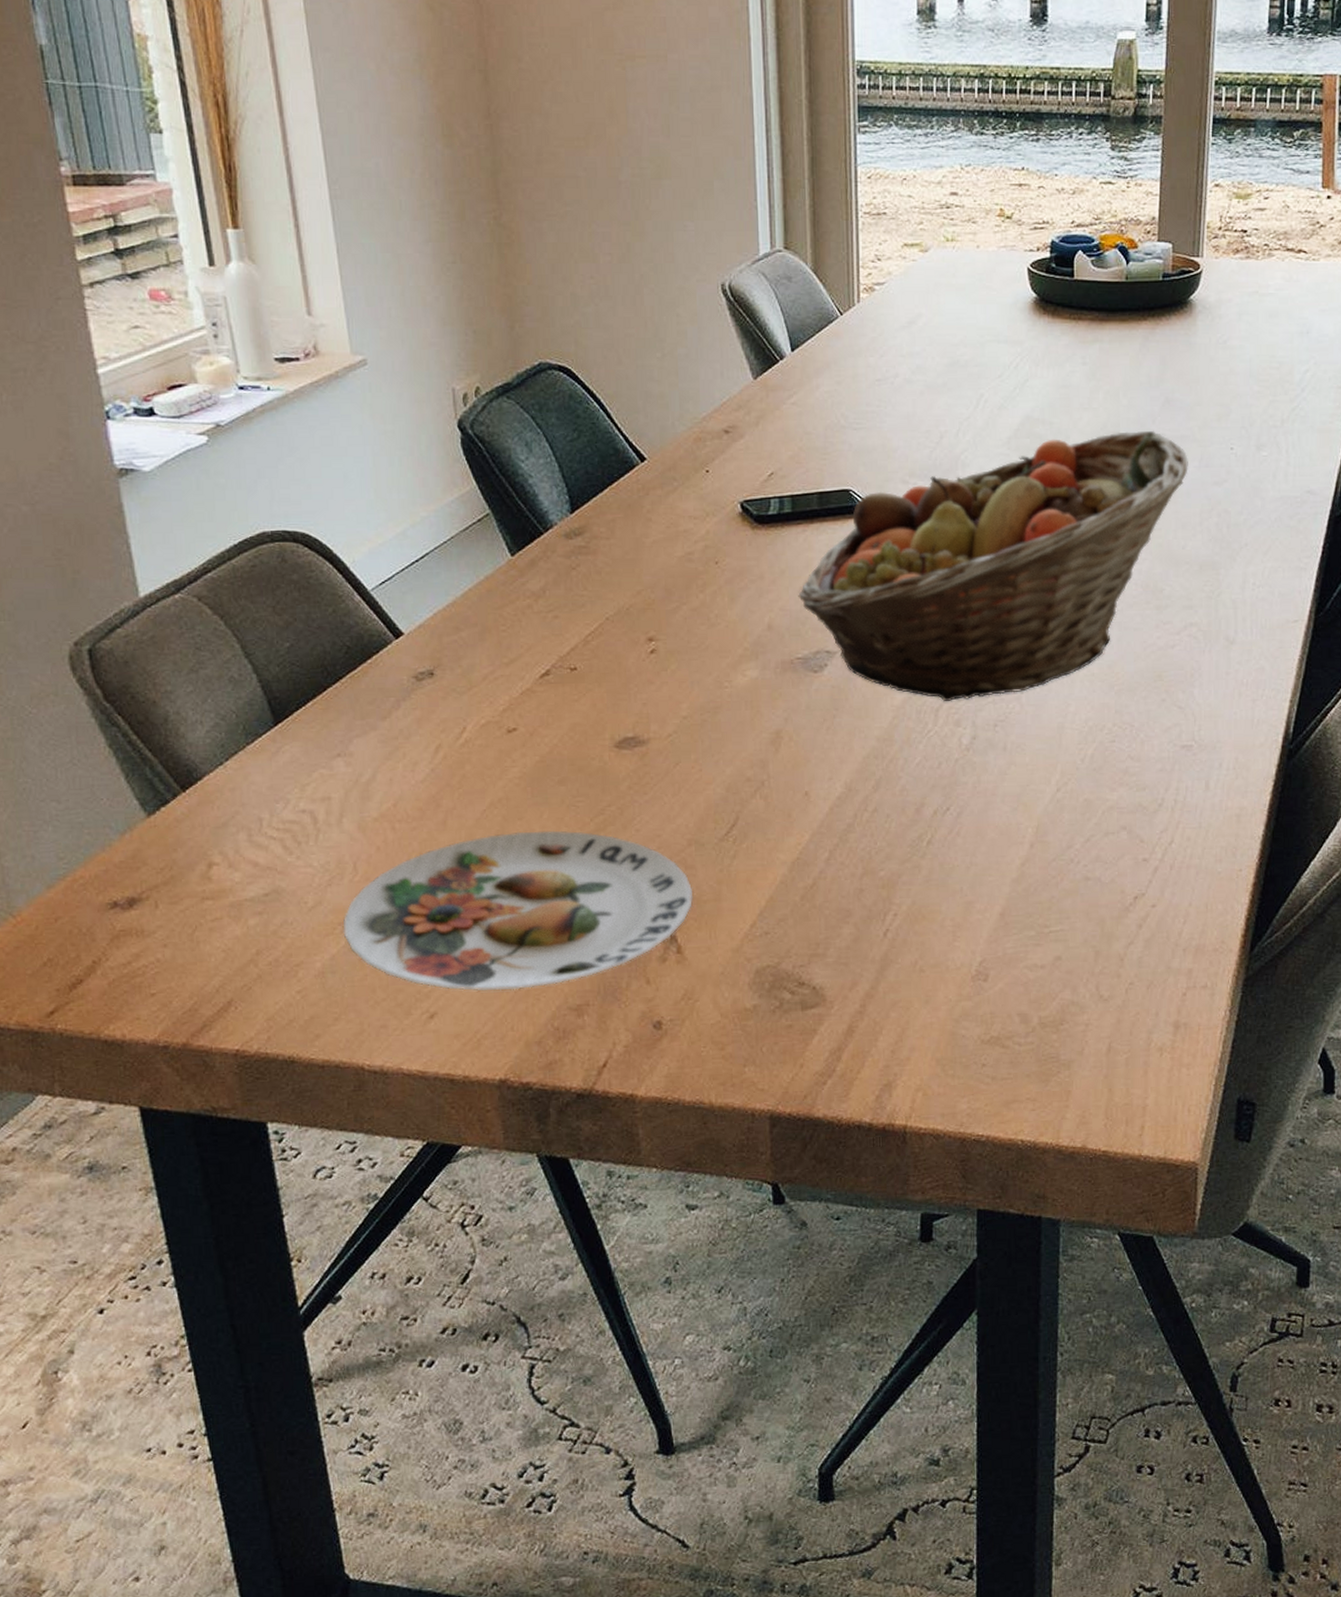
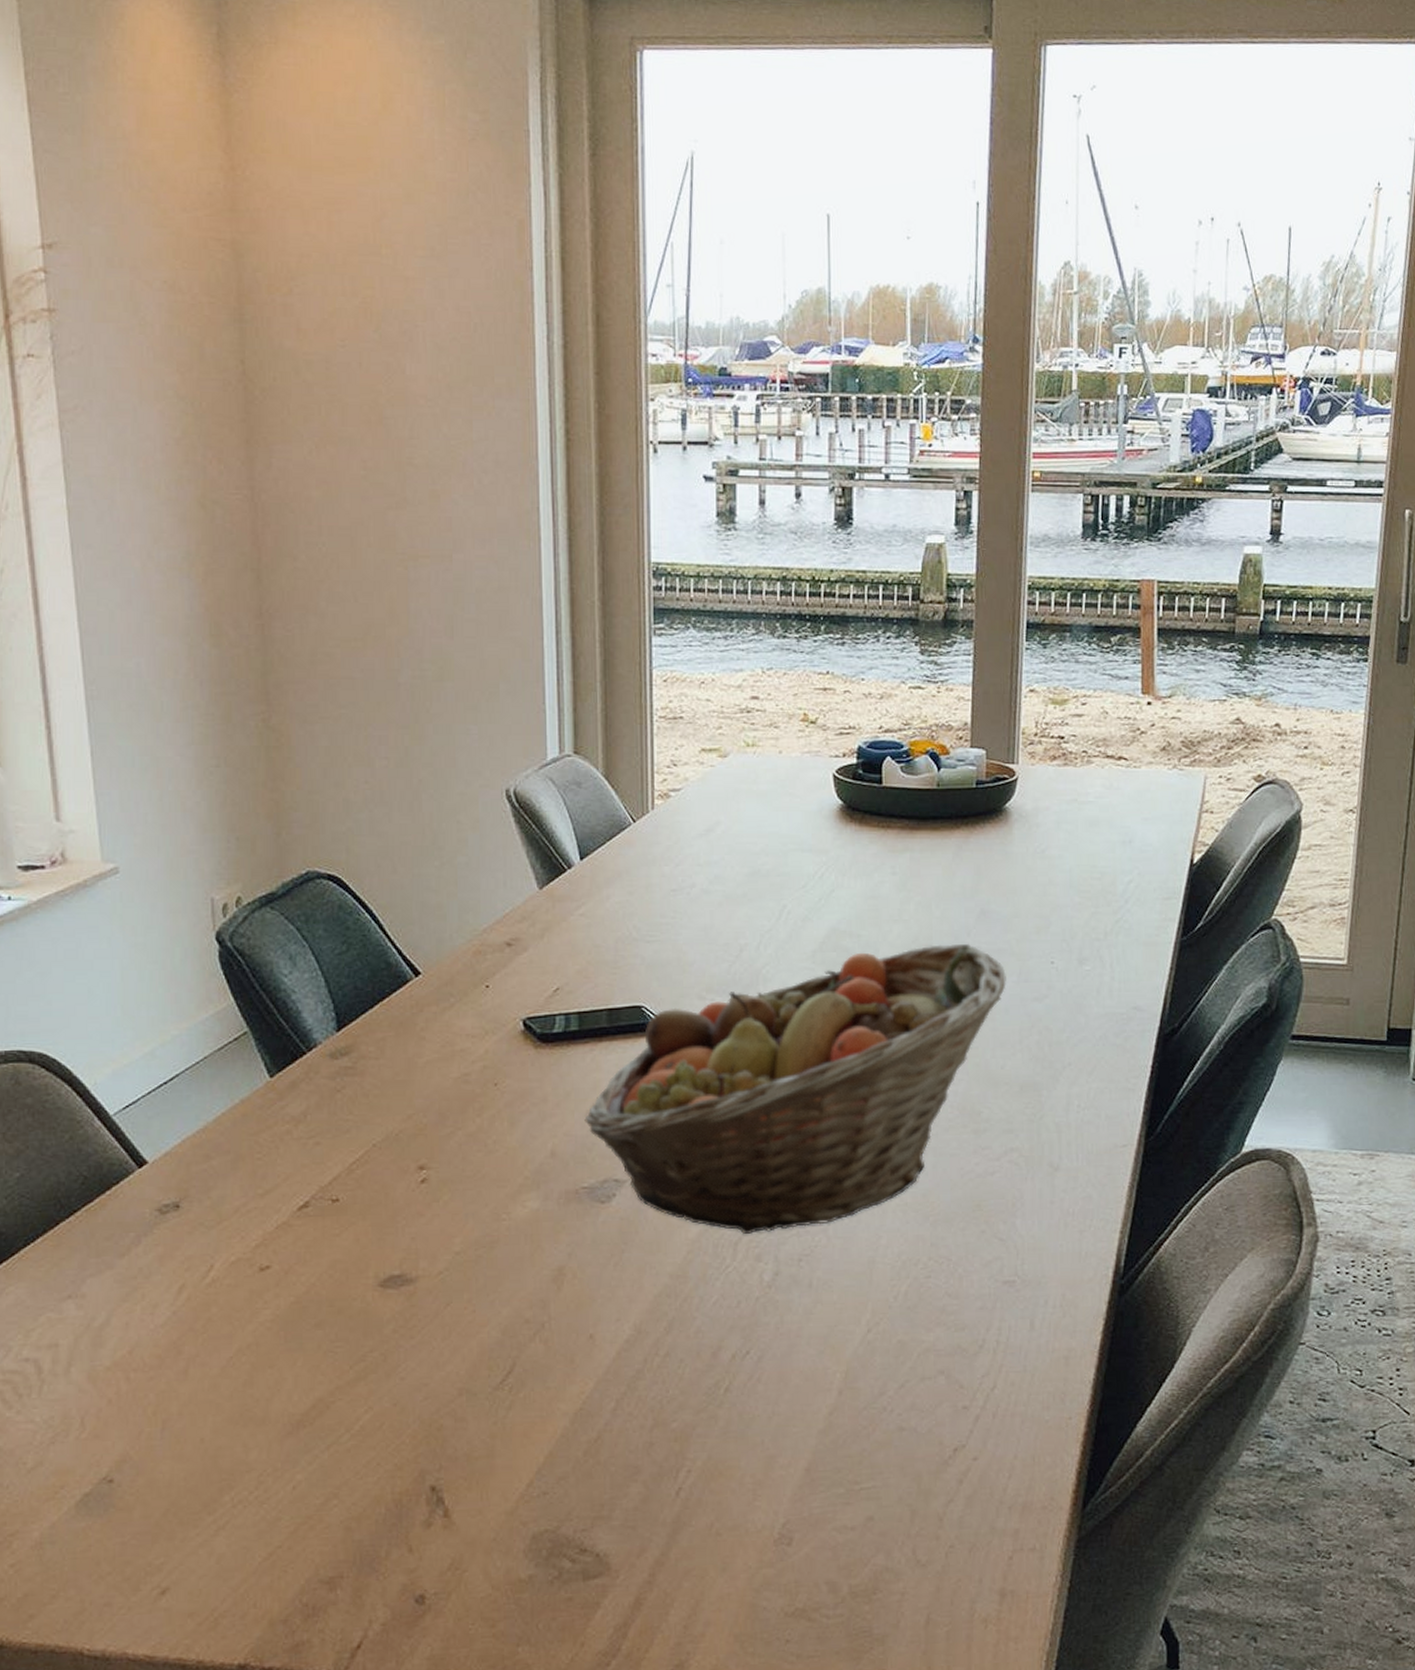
plate: present [343,830,692,991] -> none [65,1379,462,1562]

